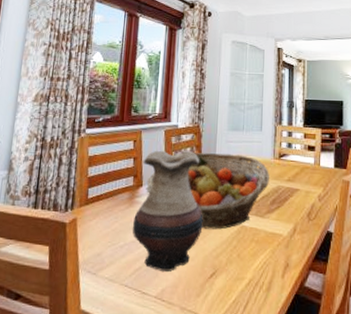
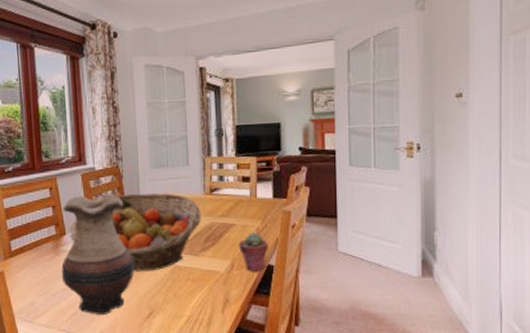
potted succulent: none [301,198,328,237] -> present [238,232,269,271]

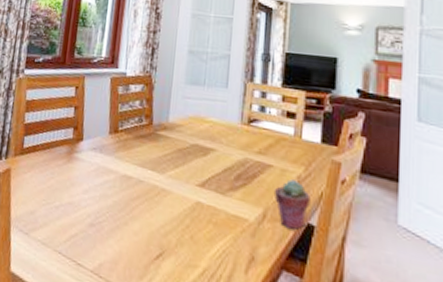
vase: present [61,194,134,315] -> none [69,100,151,244]
fruit basket: present [69,193,201,272] -> none [87,107,235,203]

